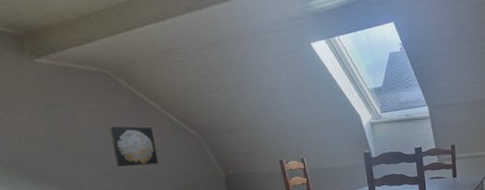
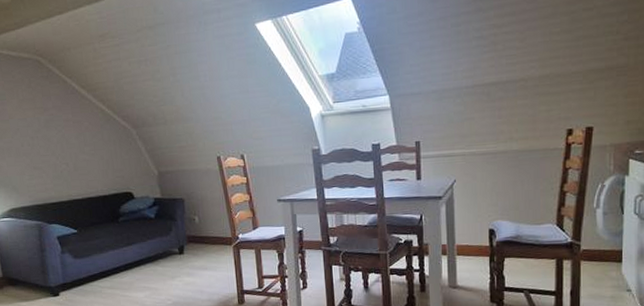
wall art: present [109,126,158,167] -> none [39,117,88,161]

